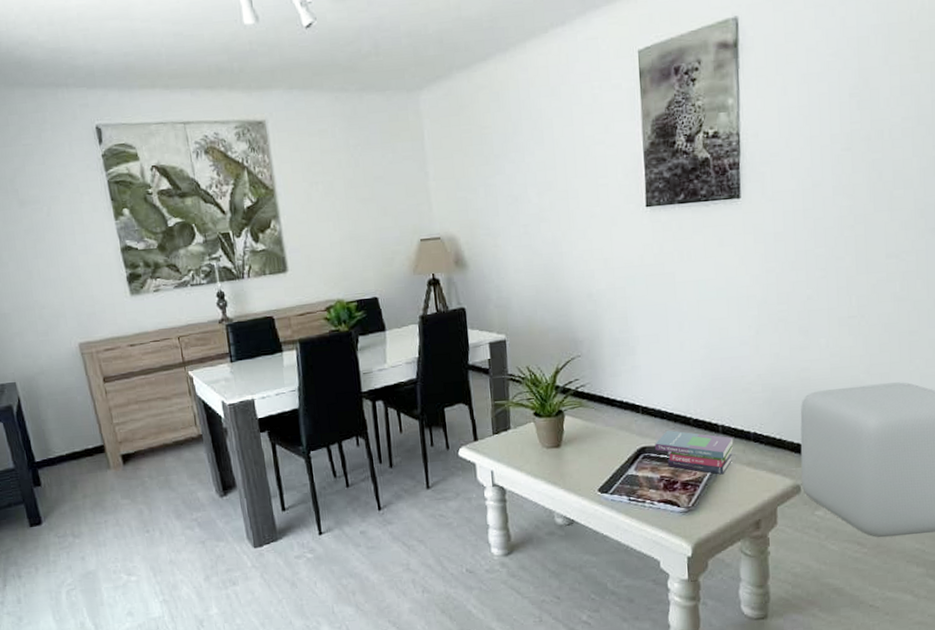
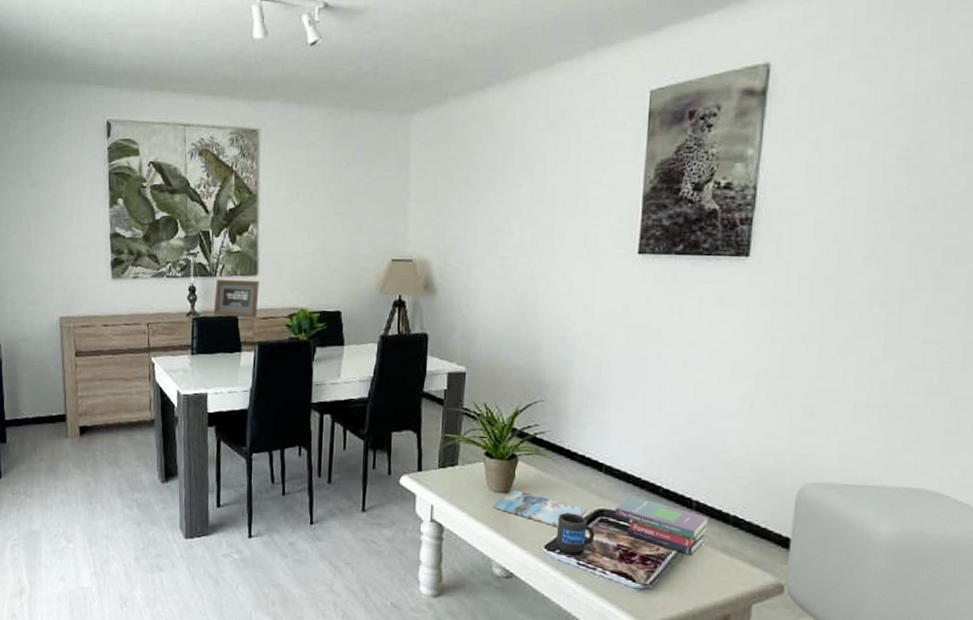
picture frame: none [244,277,293,319] -> present [213,279,259,318]
magazine: none [547,442,631,471] -> present [492,490,587,527]
mug: none [606,455,641,494] -> present [555,512,595,556]

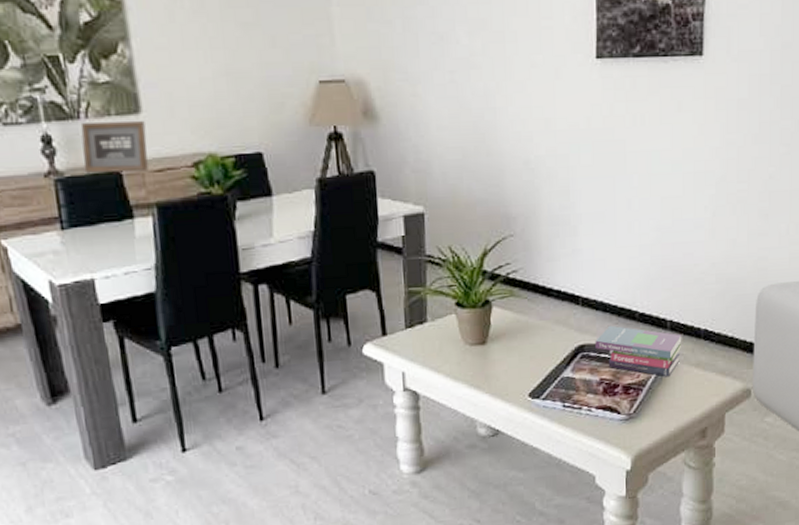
magazine: present [492,490,587,527] -> none [469,339,568,372]
mug: present [555,512,595,556] -> none [539,354,578,399]

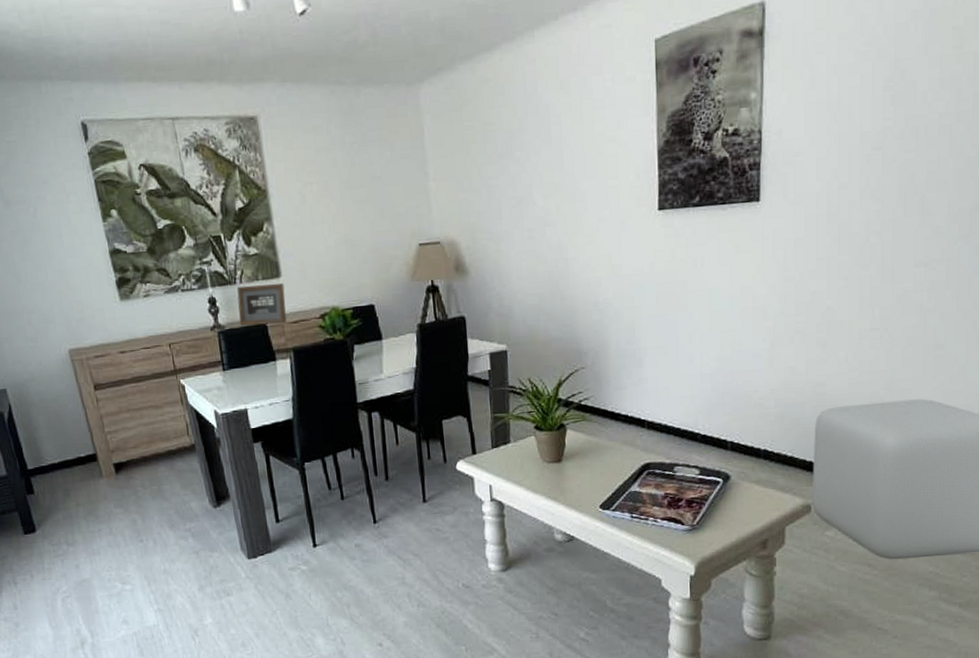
books: present [595,325,682,377] -> none [660,446,743,493]

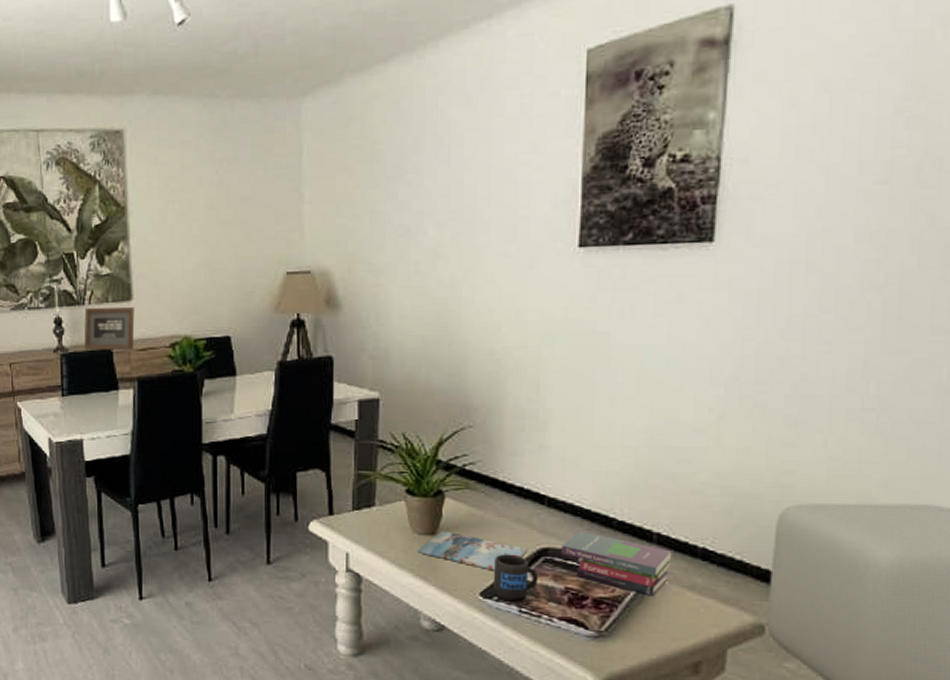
magazine: none [547,457,635,487] -> present [417,531,528,571]
mug: none [609,471,644,510] -> present [492,554,539,602]
books: none [660,446,743,493] -> present [561,530,672,597]

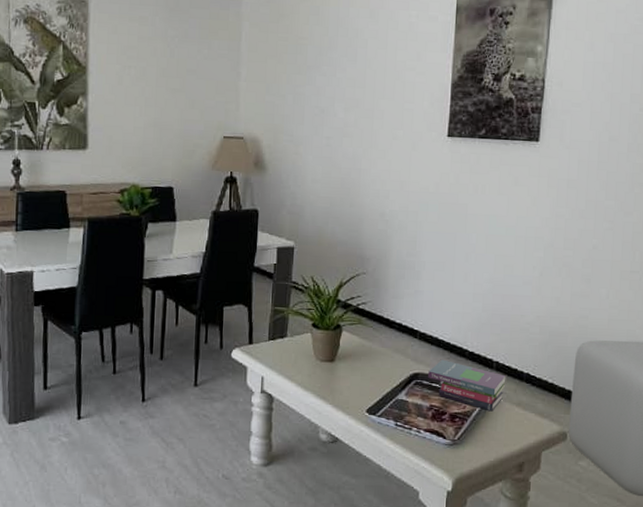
picture frame: present [84,306,135,351] -> none [39,152,89,193]
magazine: present [417,531,528,571] -> none [318,358,404,392]
mug: present [492,554,539,602] -> none [376,377,411,417]

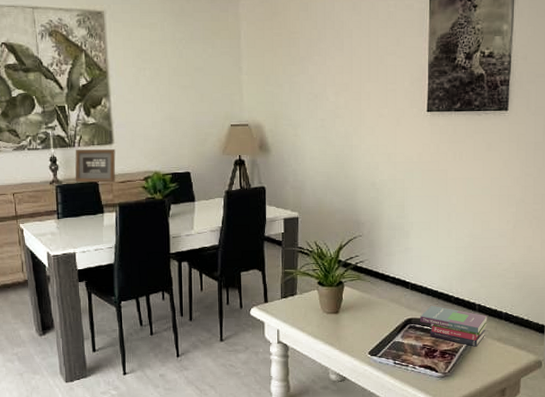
picture frame: none [39,152,89,193] -> present [75,148,116,183]

